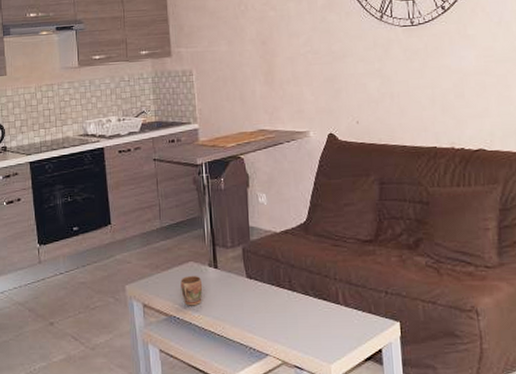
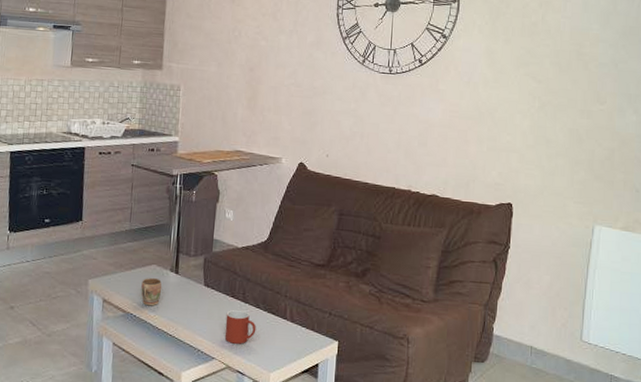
mug: none [274,299,309,337] -> present [224,309,256,344]

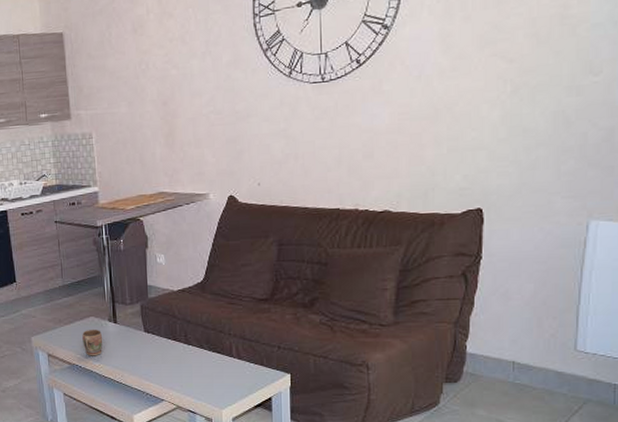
mug: present [224,309,256,344] -> none [170,352,203,385]

